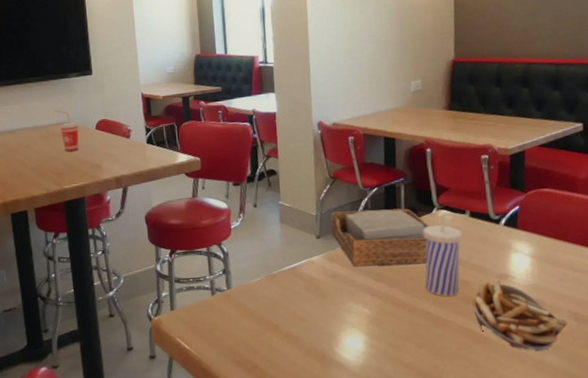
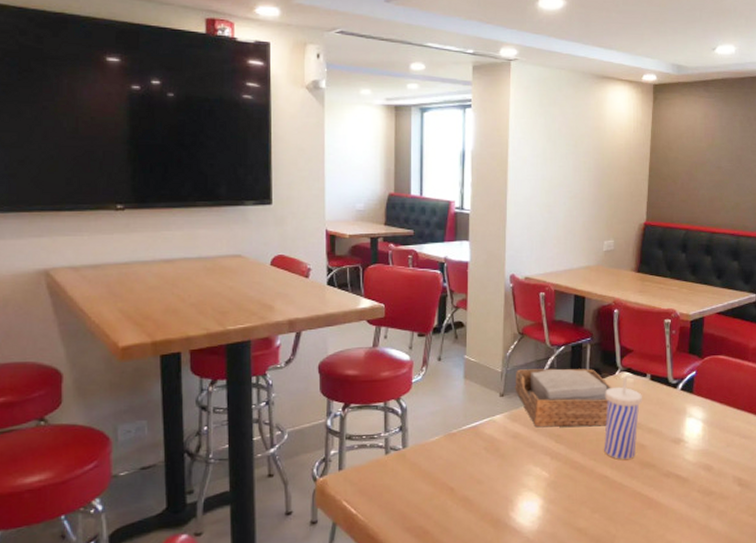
beverage cup: present [54,109,79,152] -> none [224,240,251,289]
french fries: present [472,279,567,351] -> none [647,443,732,516]

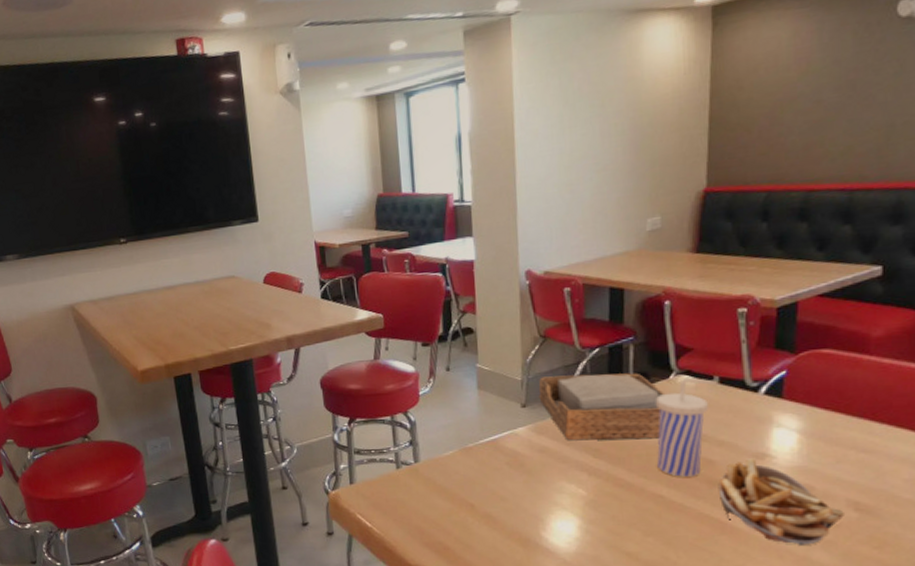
french fries: none [647,443,732,516] -> present [718,458,844,545]

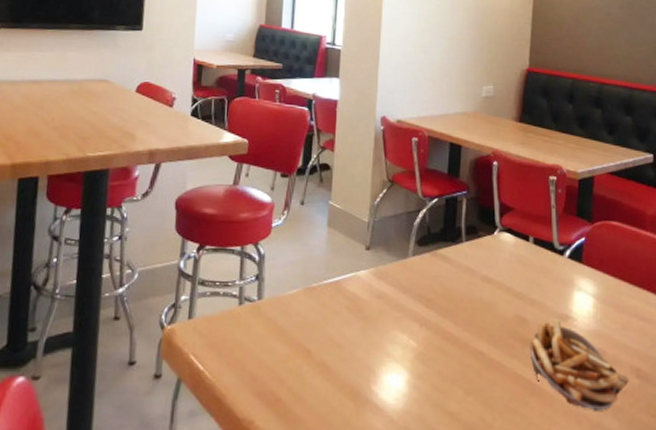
napkin holder: present [538,373,666,441] -> none [382,221,490,293]
beverage cup: present [656,377,717,477] -> none [479,235,532,334]

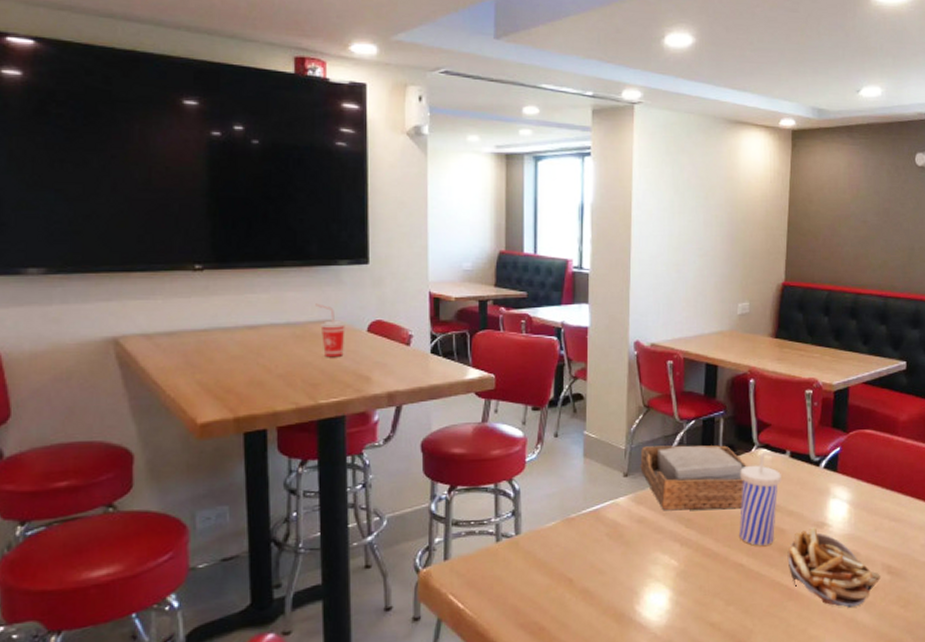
beverage cup: none [92,63,117,115] -> present [315,303,345,358]
napkin holder: none [382,221,490,293] -> present [640,444,748,511]
beverage cup: none [479,235,532,334] -> present [738,450,789,546]

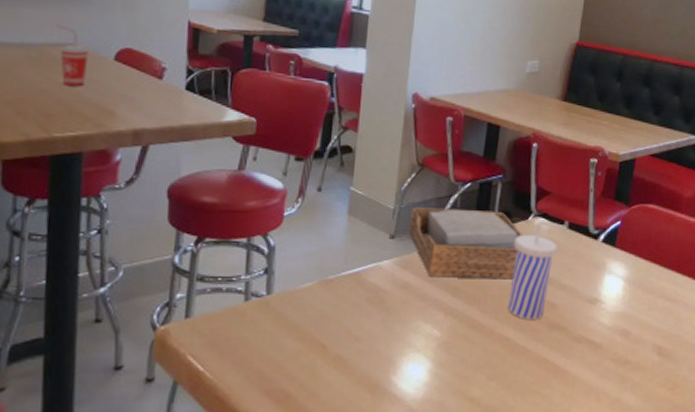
french fries: present [787,527,880,608] -> none [556,303,650,388]

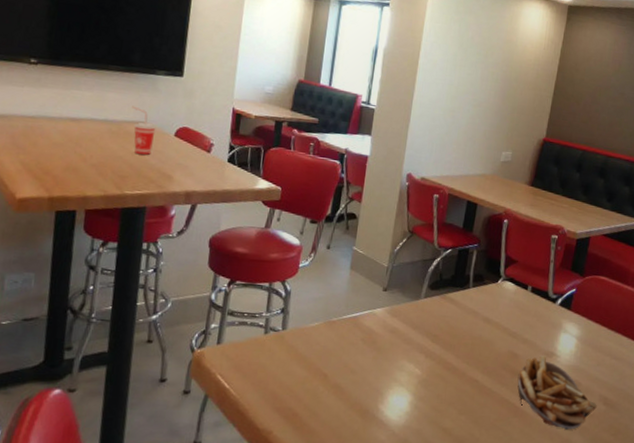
napkin holder: present [408,207,524,280] -> none [398,266,493,332]
beverage cup: present [507,220,567,319] -> none [477,284,530,366]
french fries: none [556,303,650,388] -> present [517,355,597,430]

